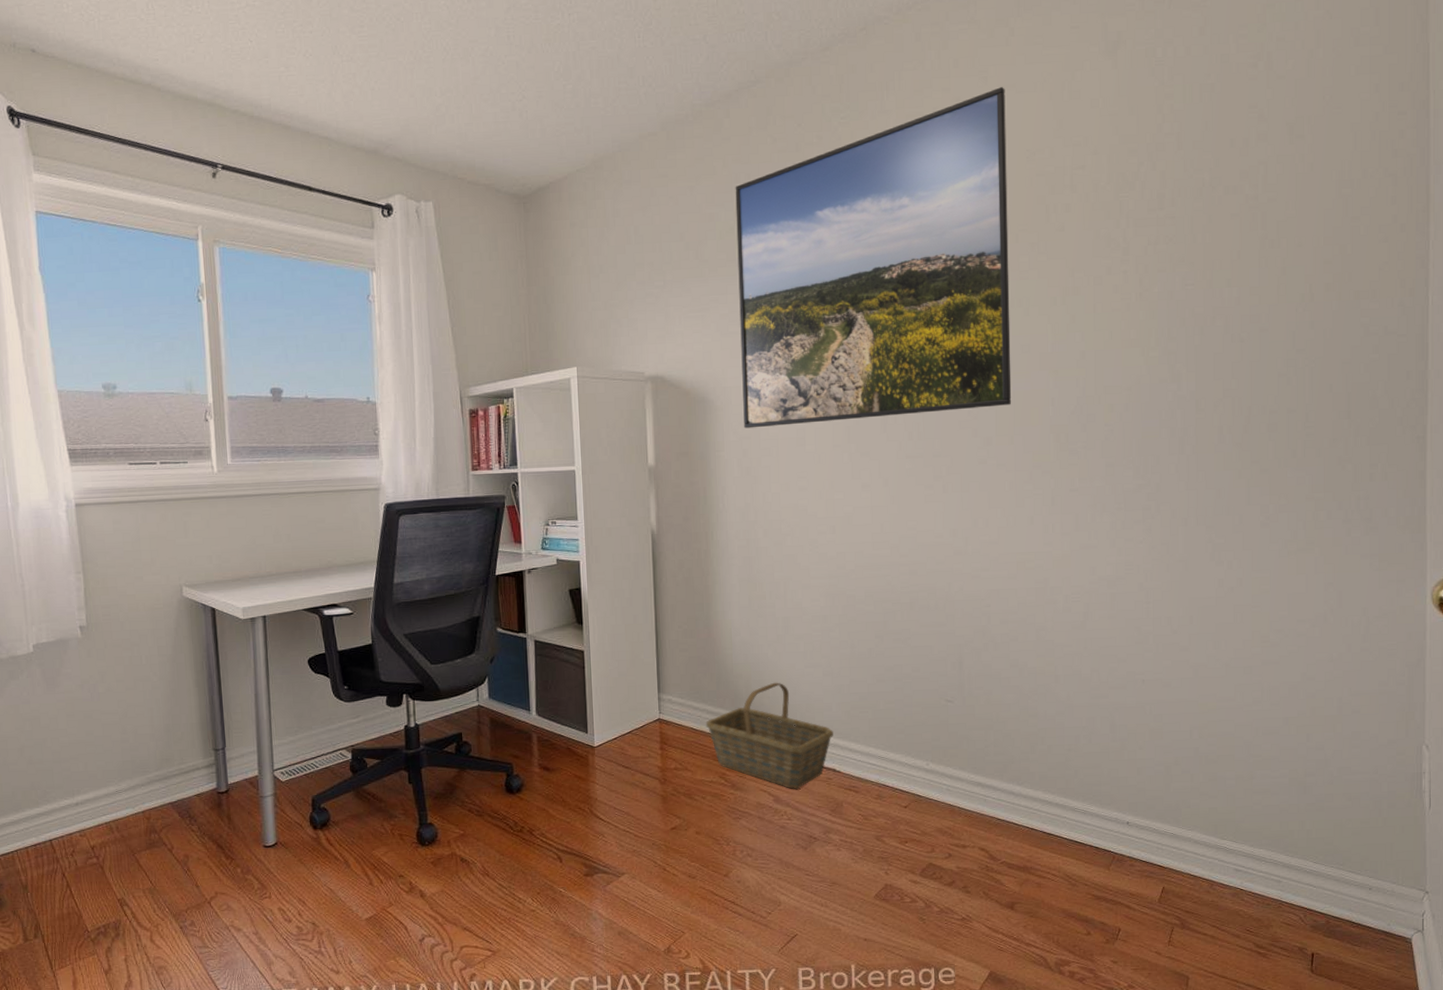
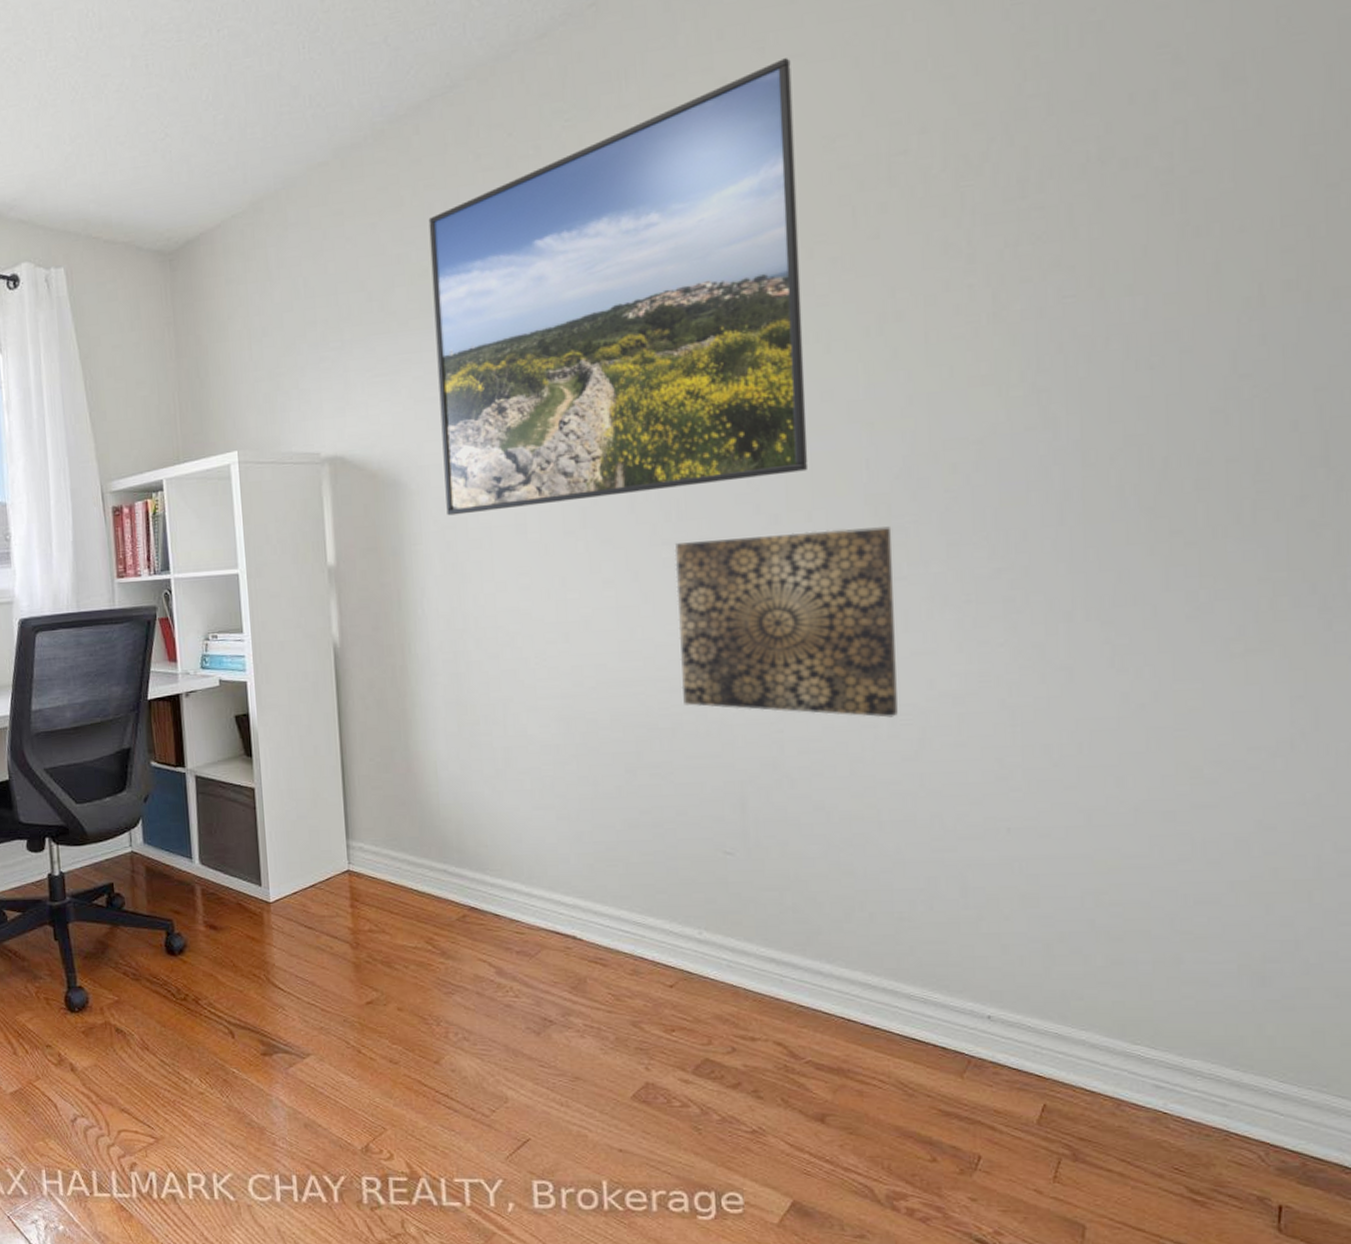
basket: present [705,682,833,789] -> none [406,827,572,959]
wall art: none [915,450,1070,596] -> present [674,526,898,718]

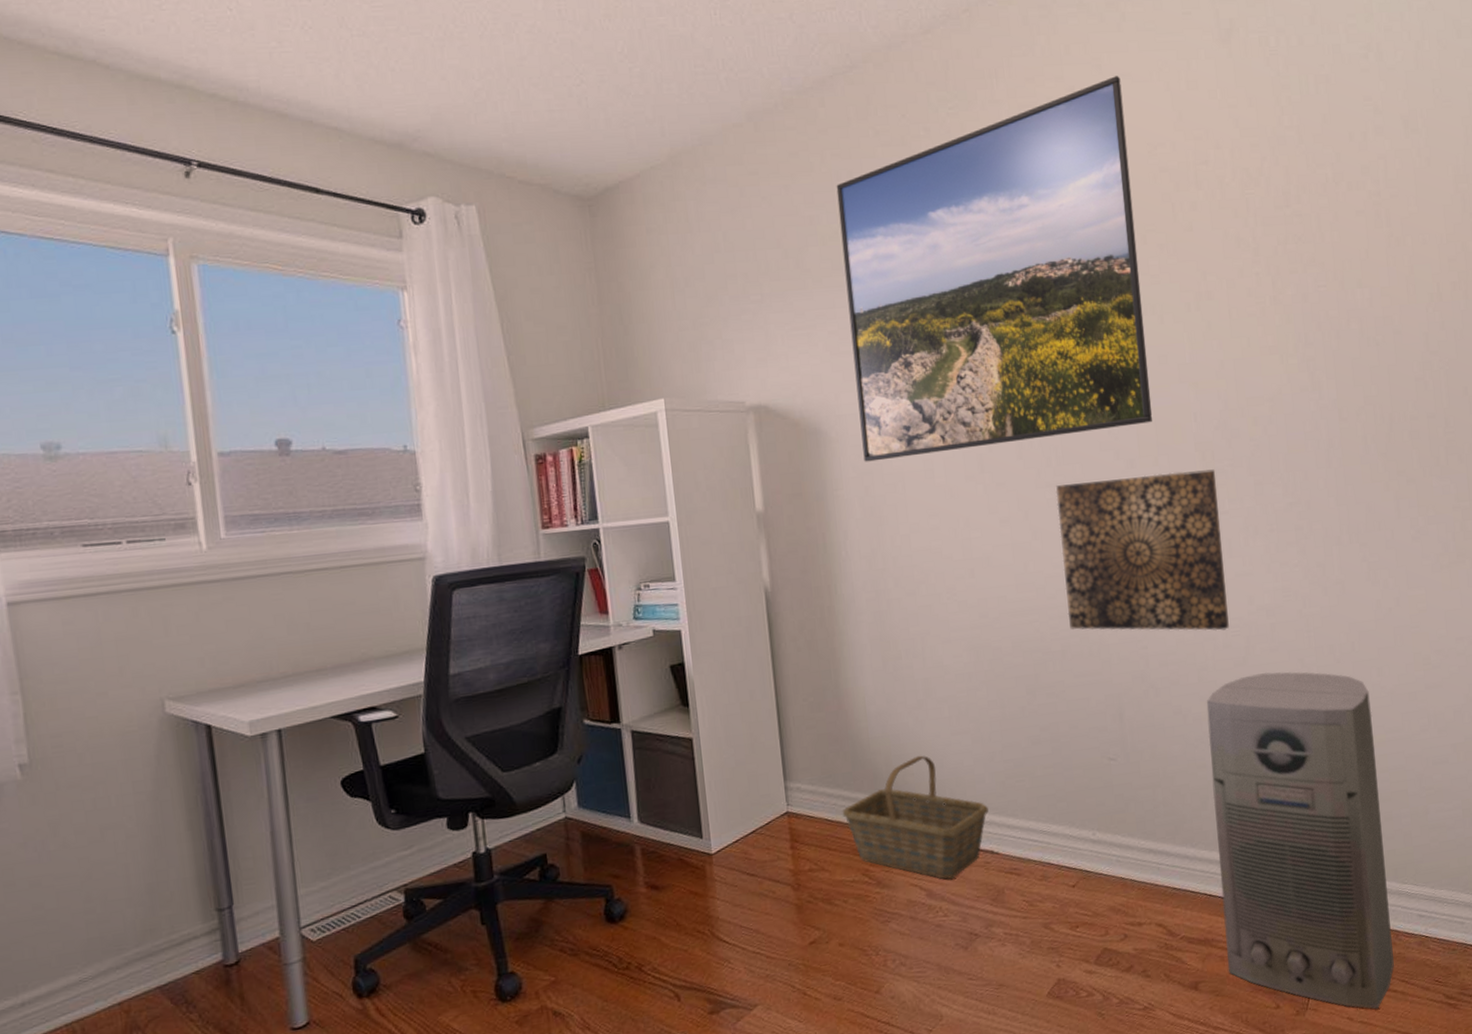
basket: none [406,827,572,959] -> present [842,755,989,880]
air purifier: none [859,771,1111,1187] -> present [1206,672,1394,1009]

